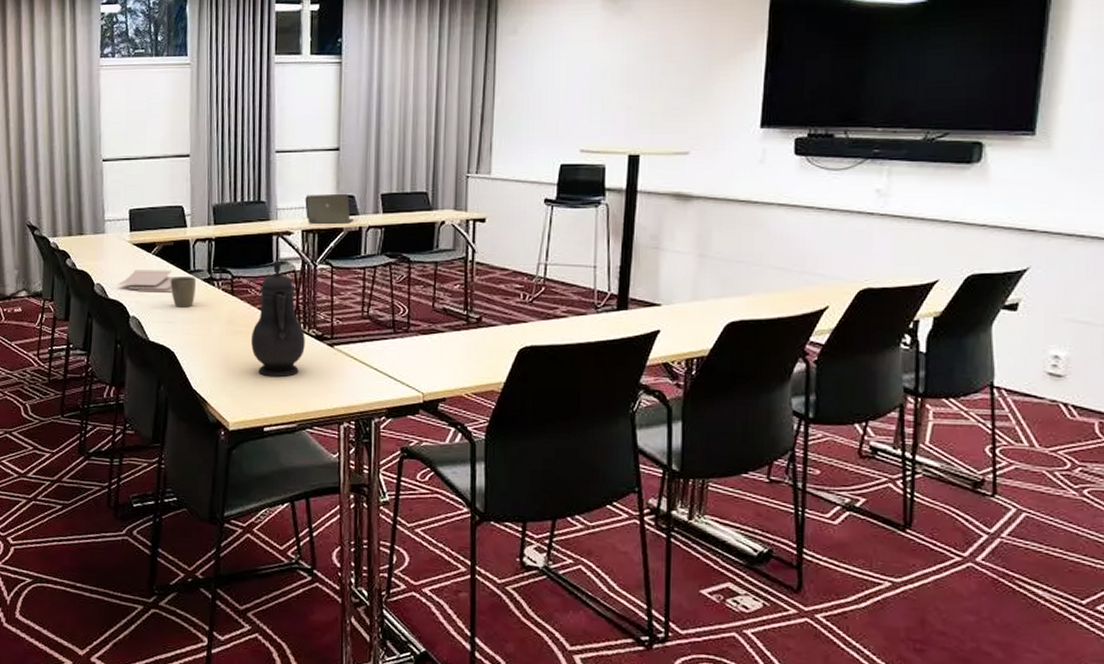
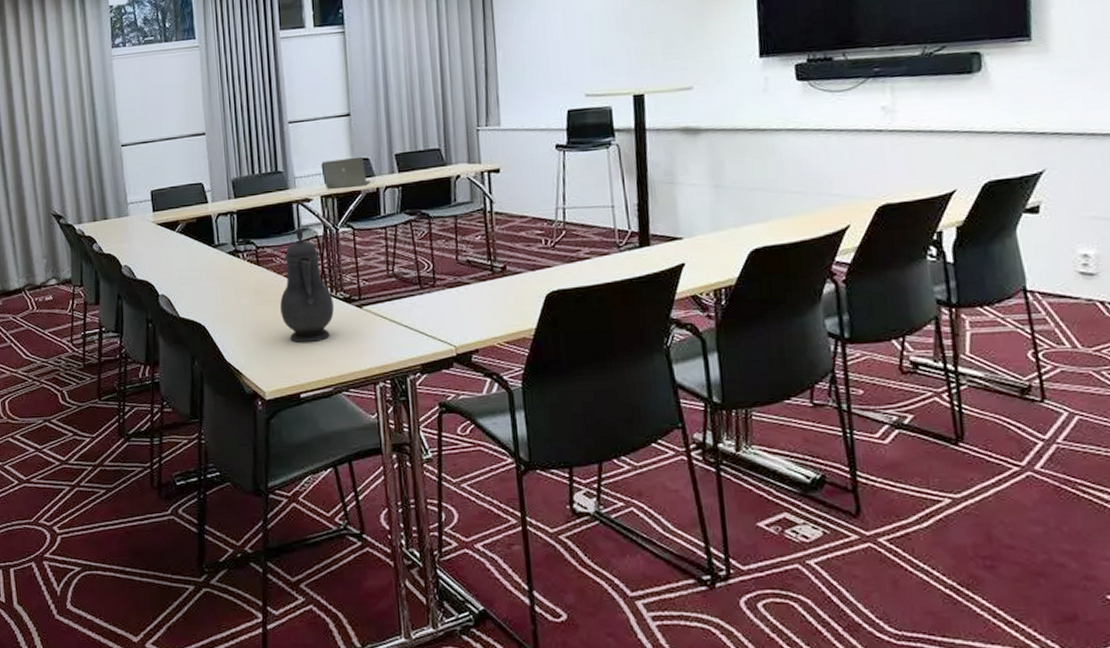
papers: present [118,270,176,293] -> none [145,246,202,270]
cup: present [170,277,196,308] -> none [195,251,222,282]

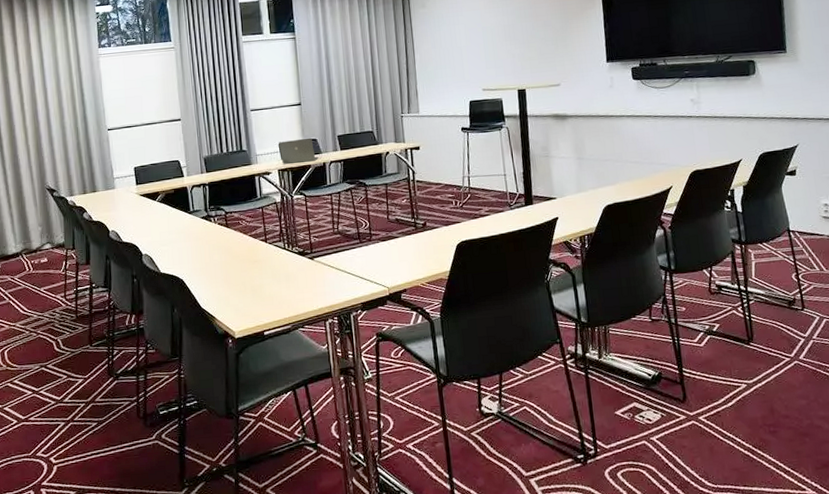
coffeepot: present [280,227,334,343] -> none [246,195,291,290]

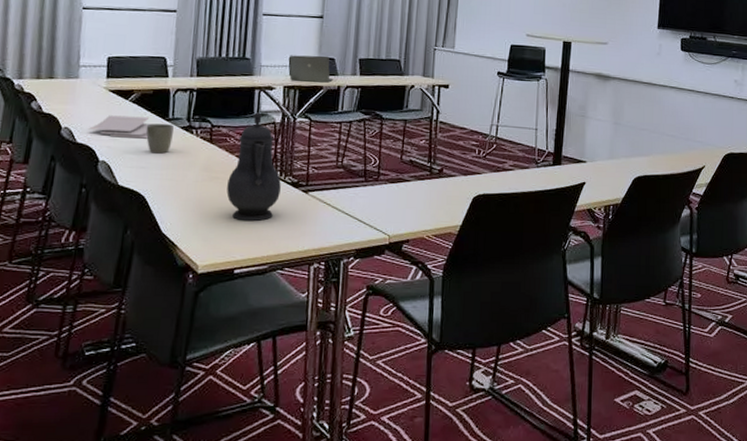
papers: none [130,213,179,234] -> present [88,115,153,139]
cup: none [174,216,196,243] -> present [145,124,174,154]
coffeepot: none [246,195,291,290] -> present [226,112,281,221]

